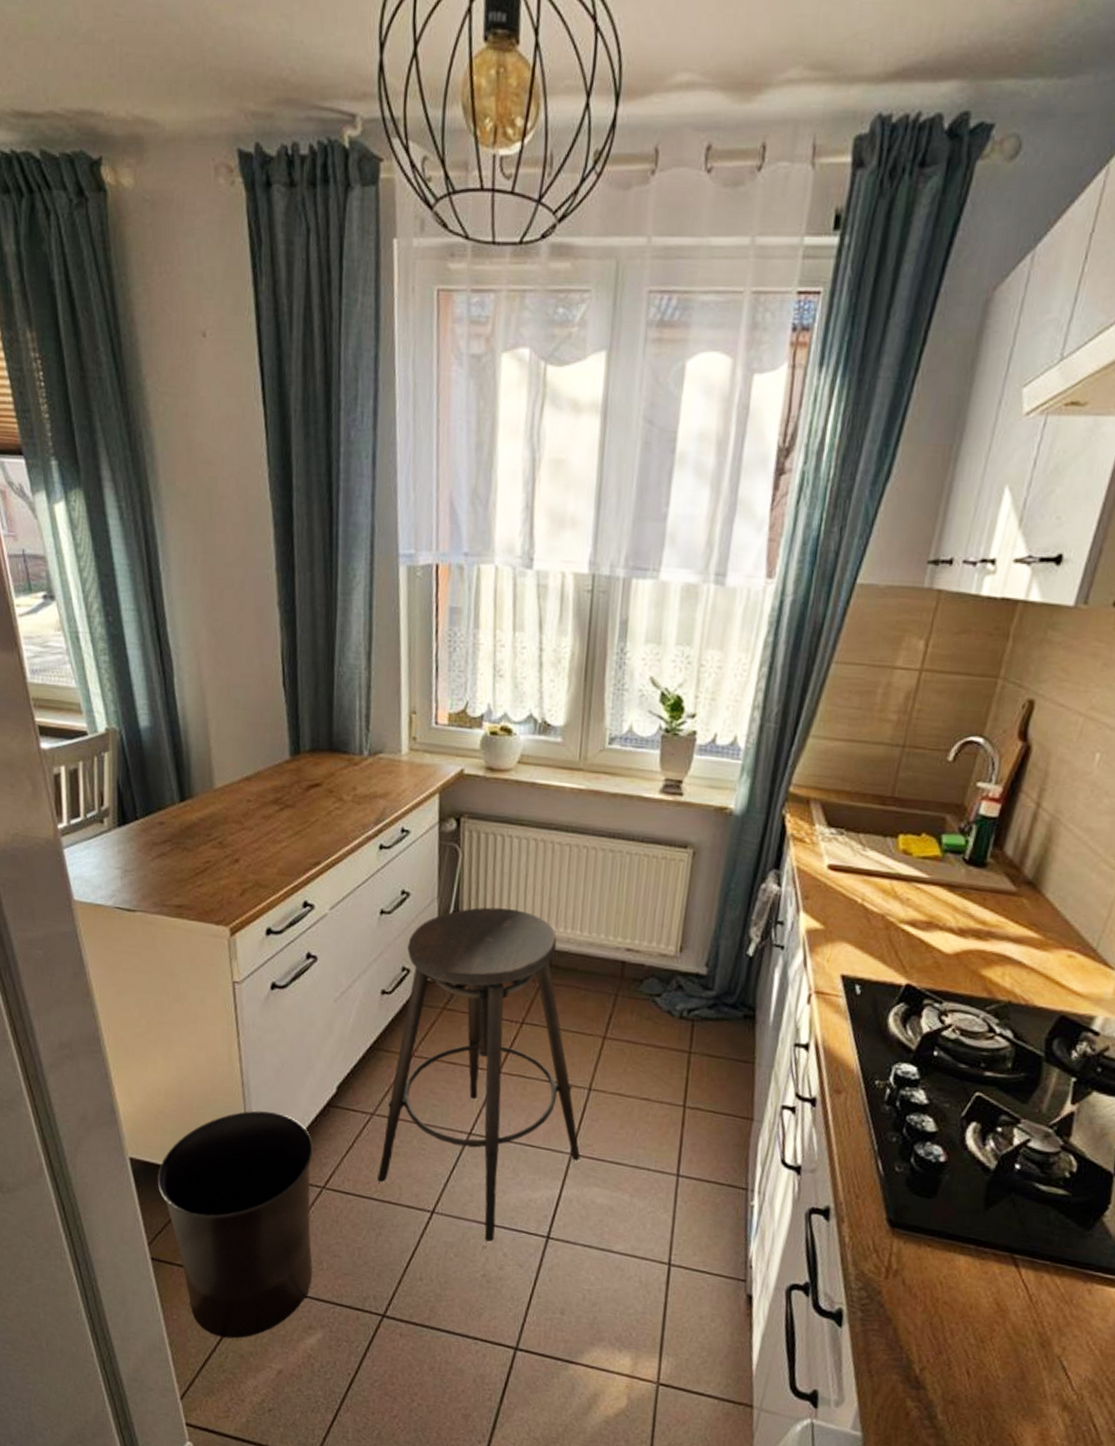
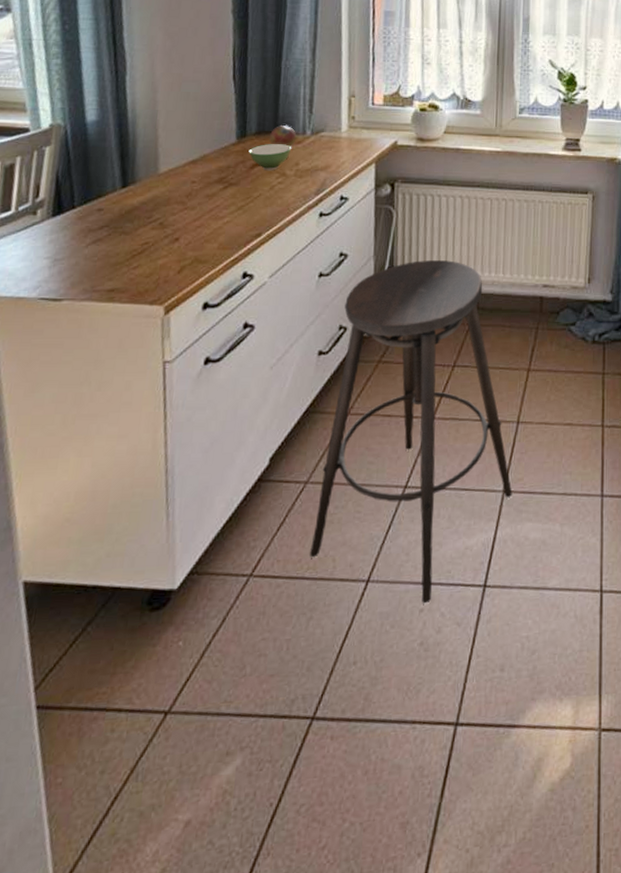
waste bin: present [157,1110,313,1339] -> none [54,497,241,795]
bowl: none [303,763,349,795] -> present [249,143,292,171]
fruit: none [324,742,353,768] -> present [269,124,297,147]

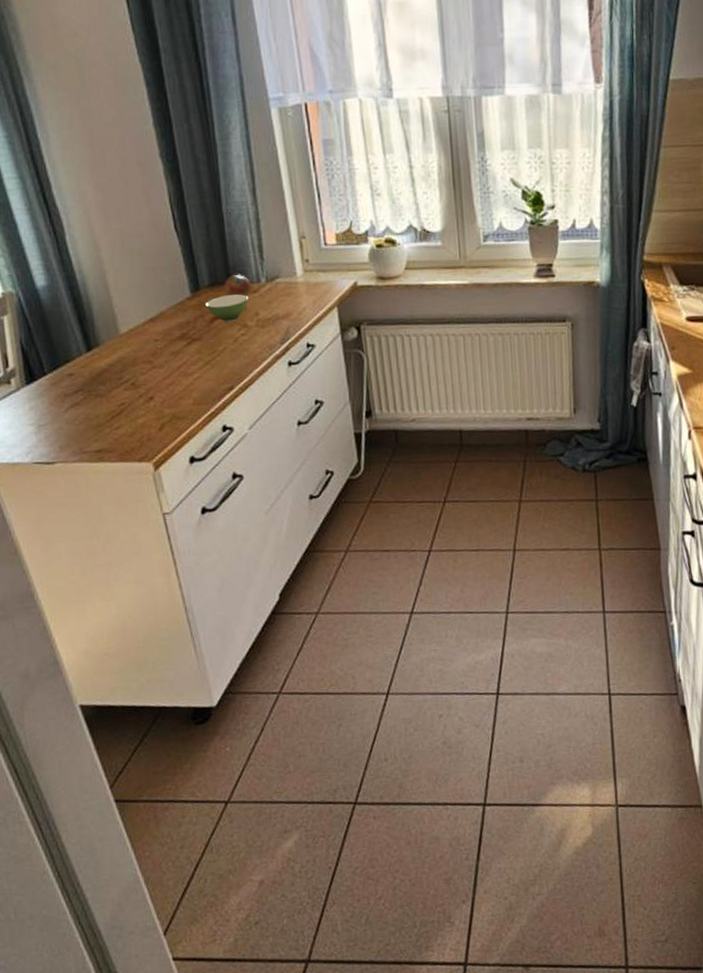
stool: present [310,260,513,604] -> none [328,400,516,711]

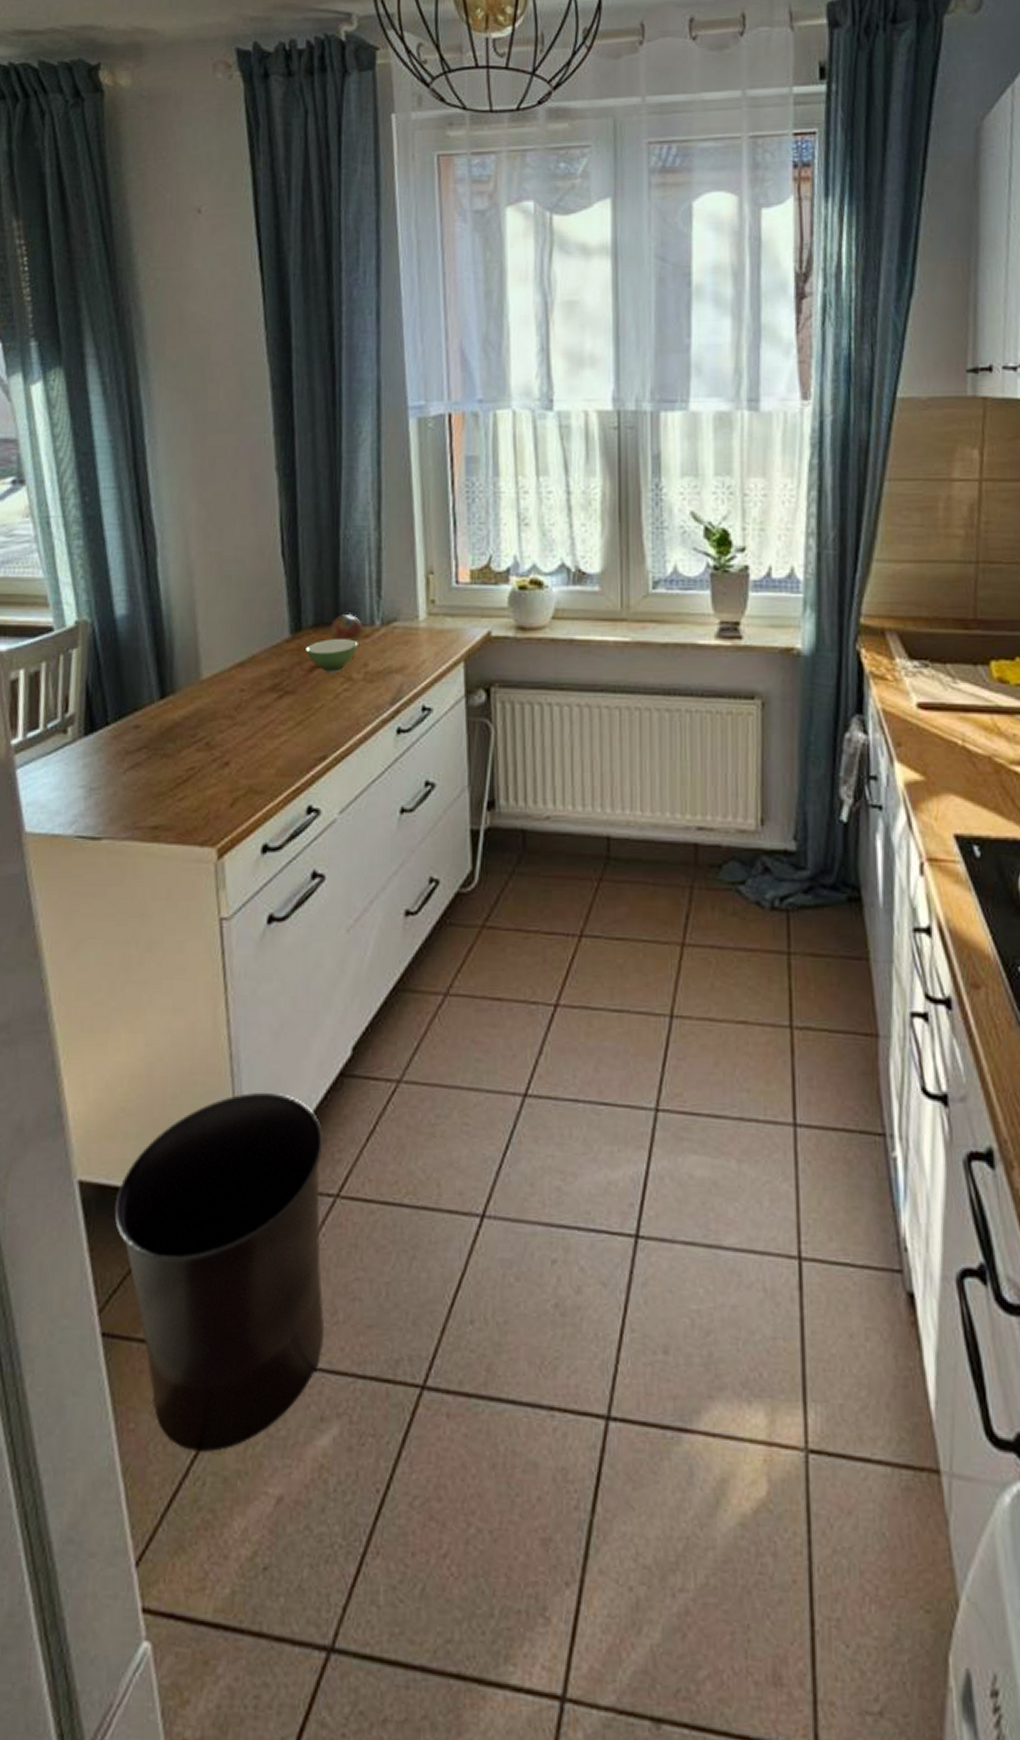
waste bin: none [110,630,281,863] -> present [114,1092,325,1453]

